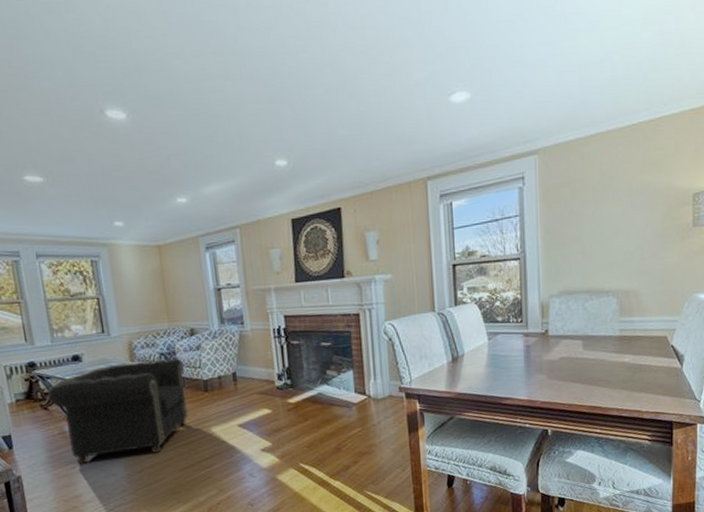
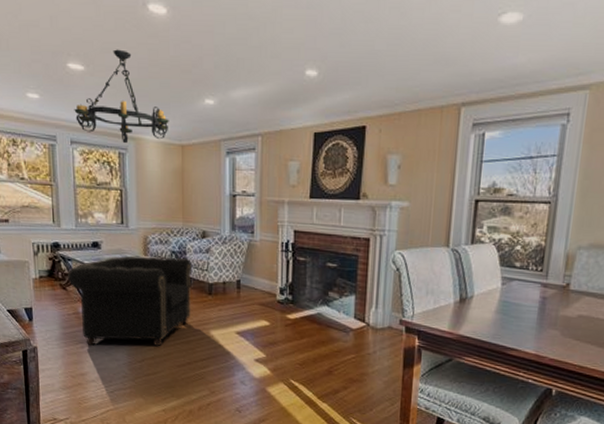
chandelier: none [36,157,142,251] -> present [74,49,169,144]

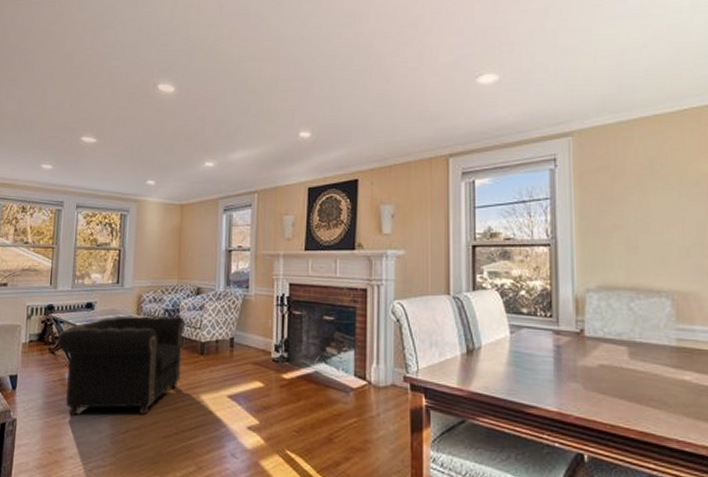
chandelier: present [74,49,169,144] -> none [83,123,171,206]

